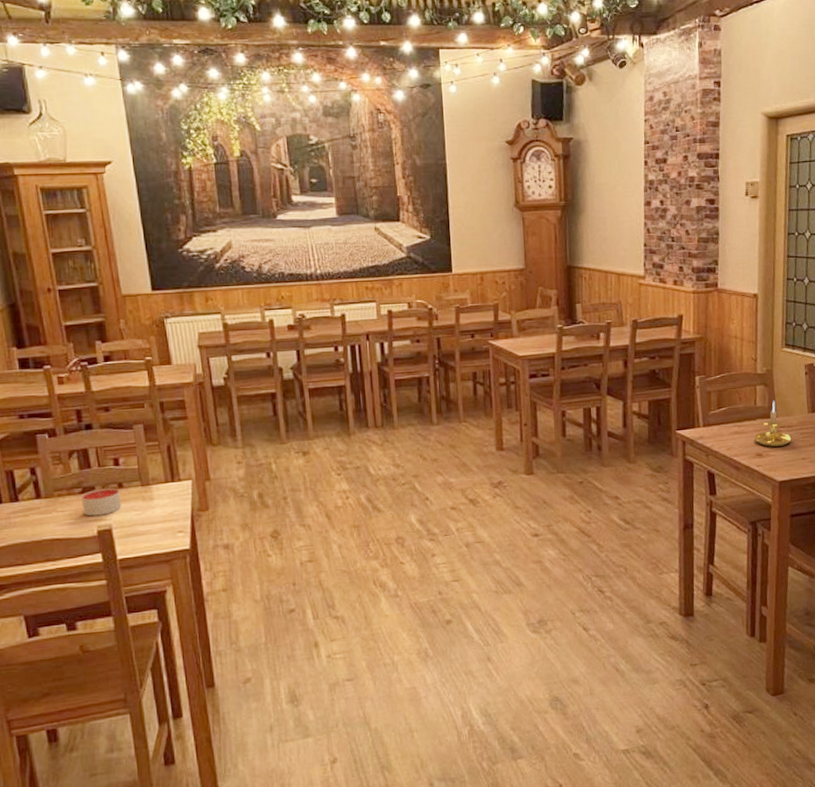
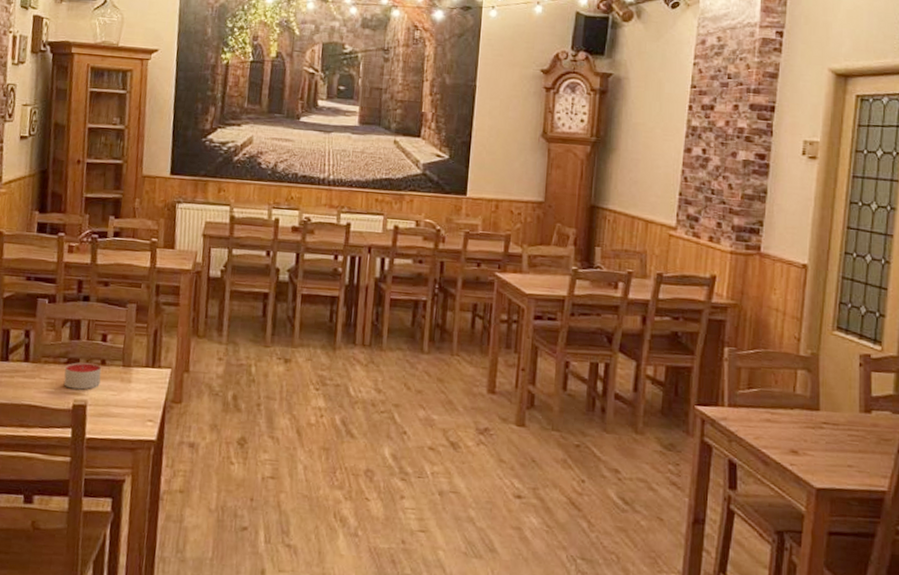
candle holder: present [754,400,792,448] -> none [790,390,837,447]

